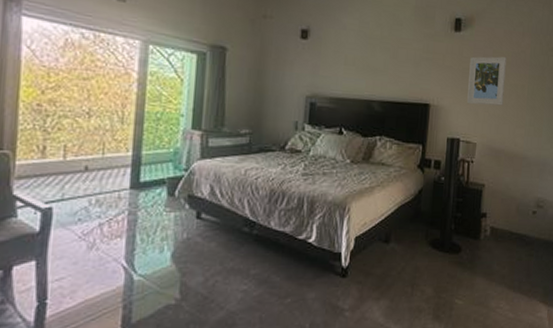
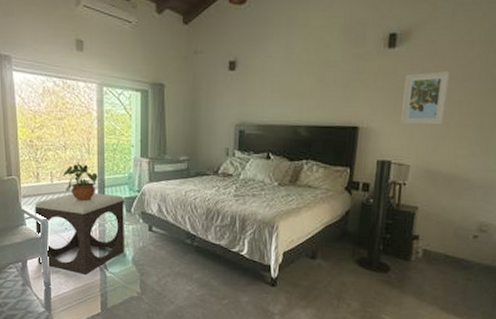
footstool: none [29,172,166,280] -> present [34,193,125,275]
potted plant: none [81,131,133,184] -> present [62,161,98,202]

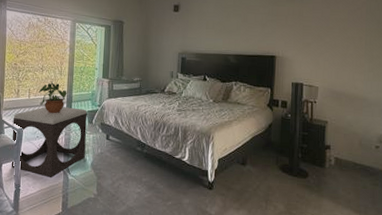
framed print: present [400,71,450,125] -> none [308,14,343,55]

